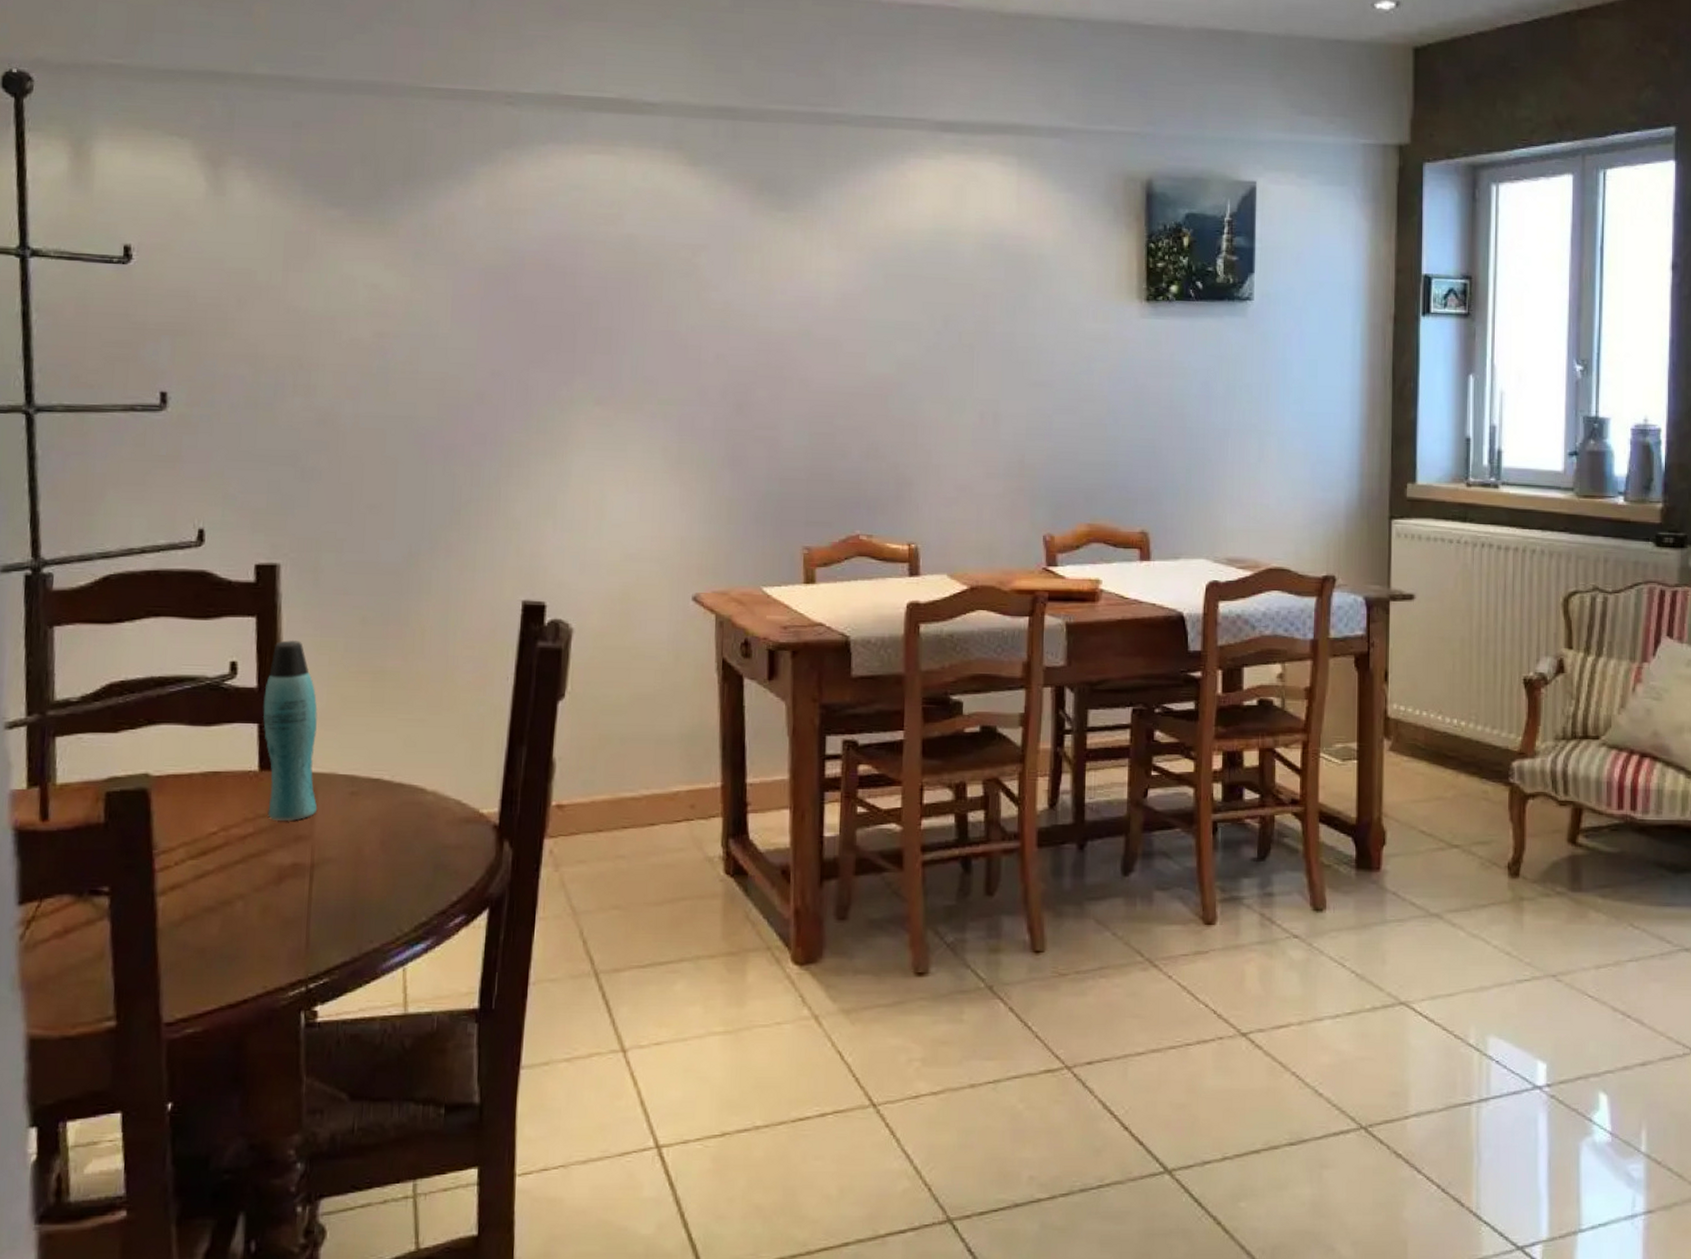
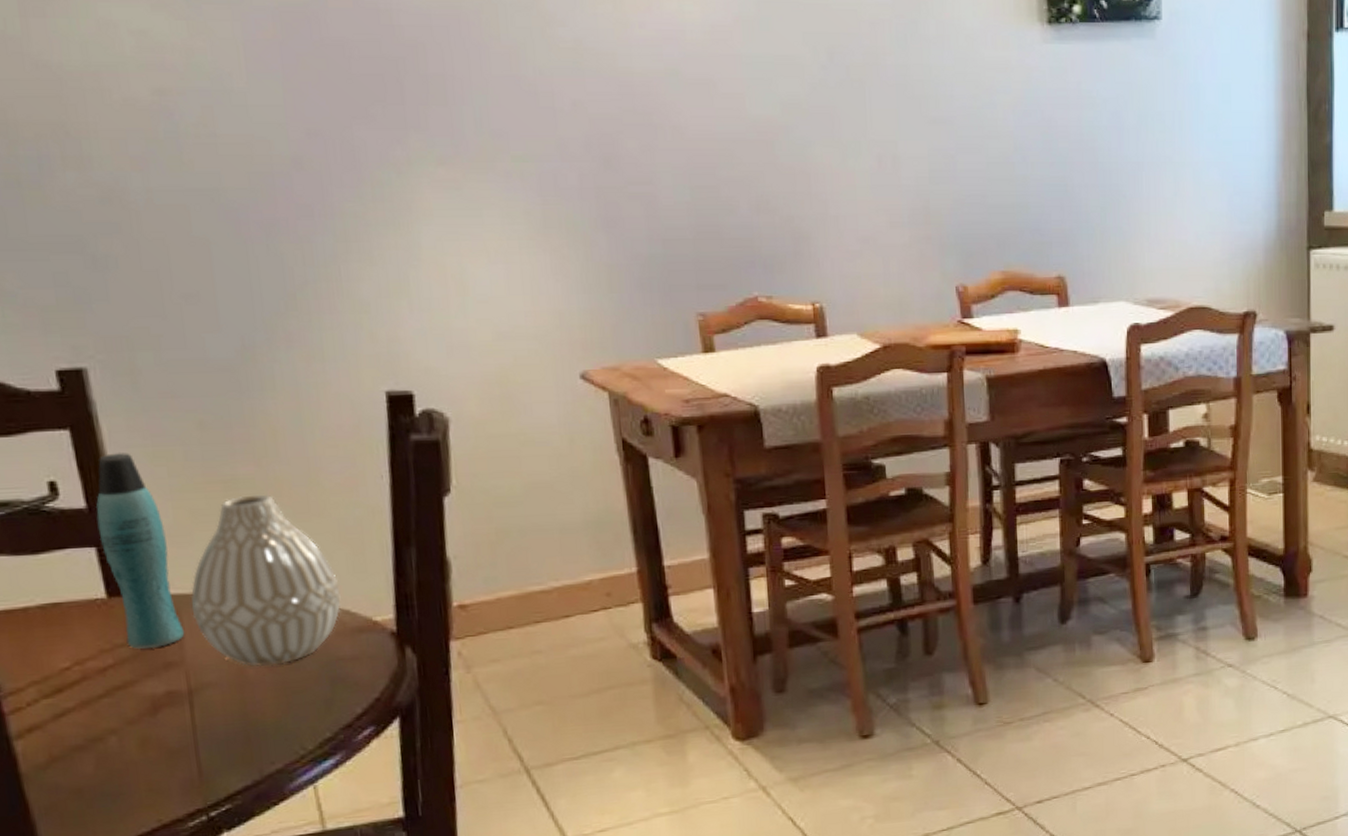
vase: none [326,686,456,847] -> present [191,494,342,667]

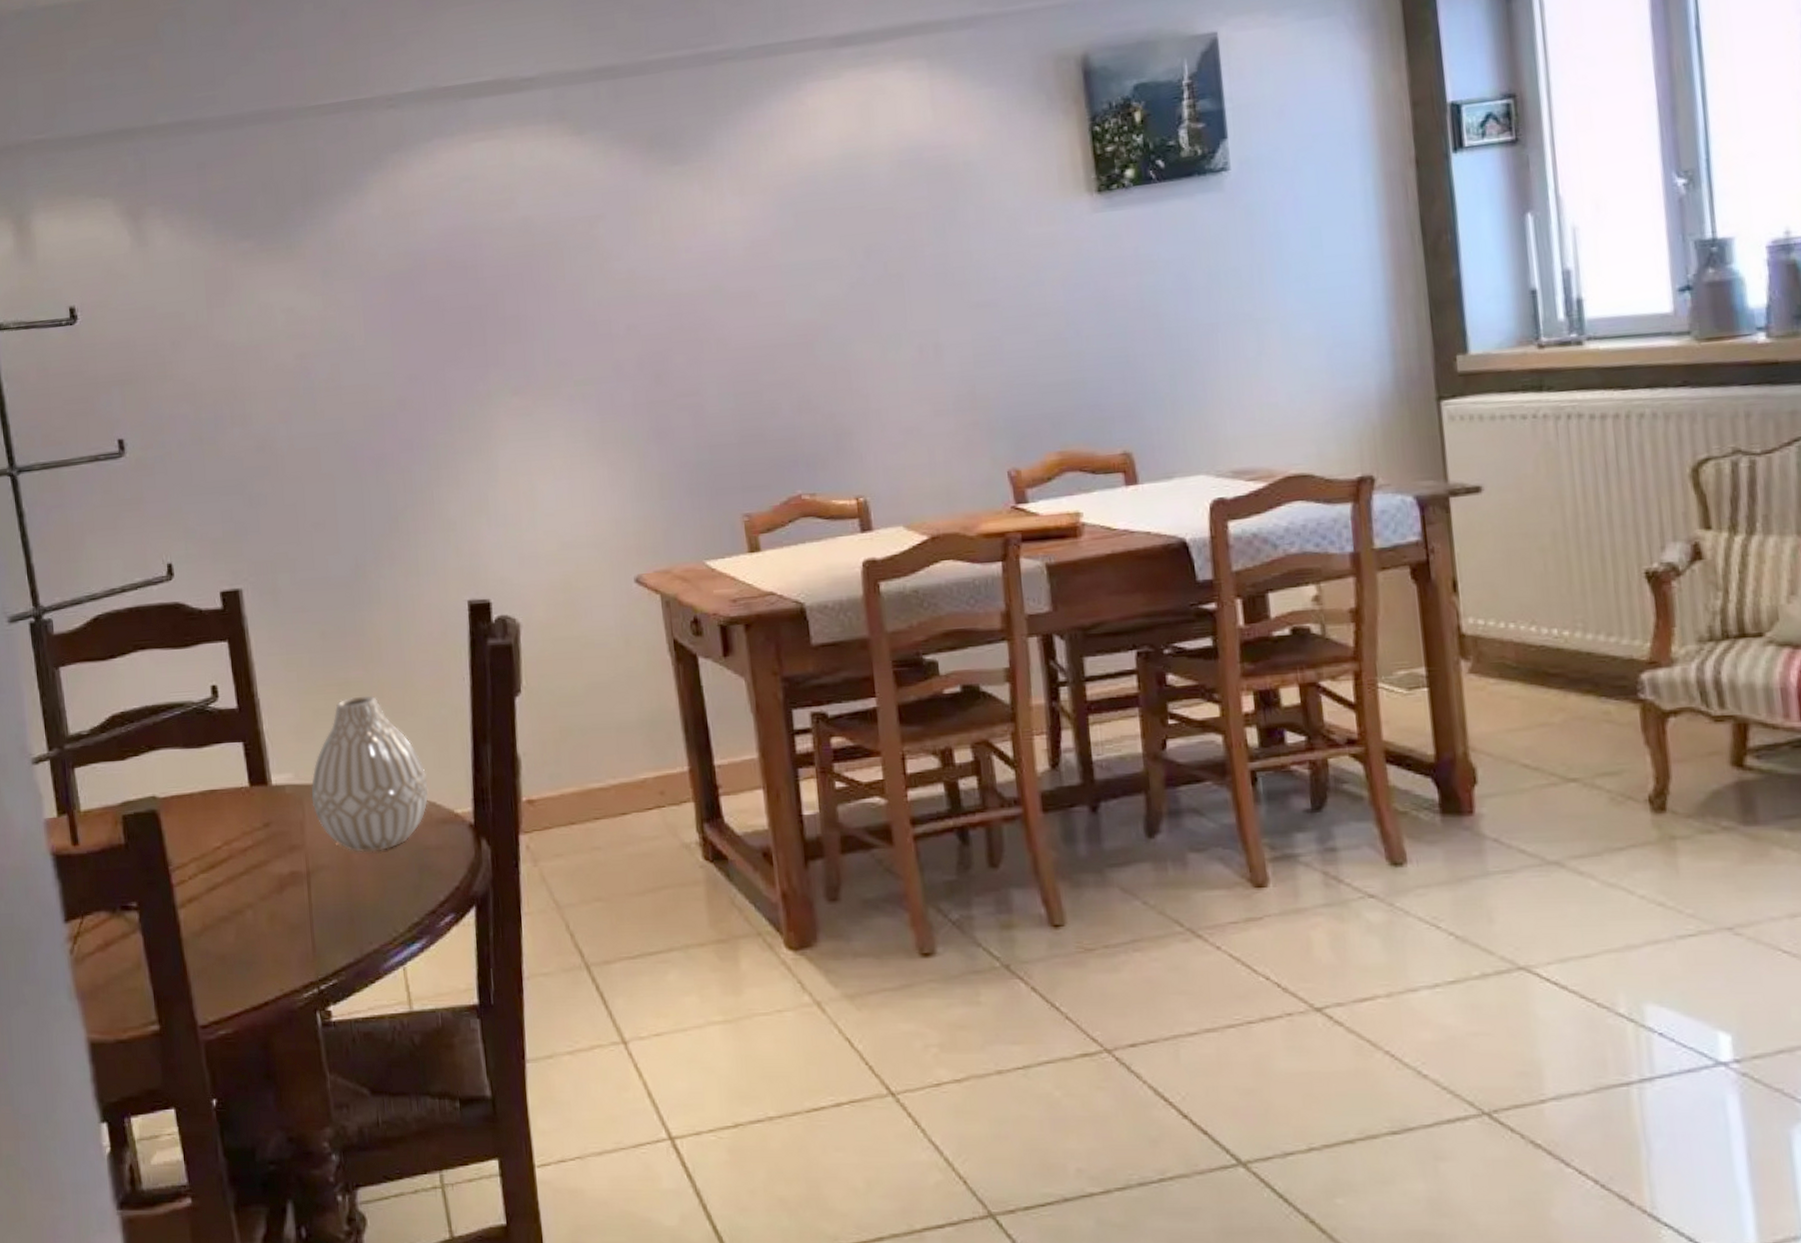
bottle: present [96,453,185,649] -> none [244,660,306,832]

